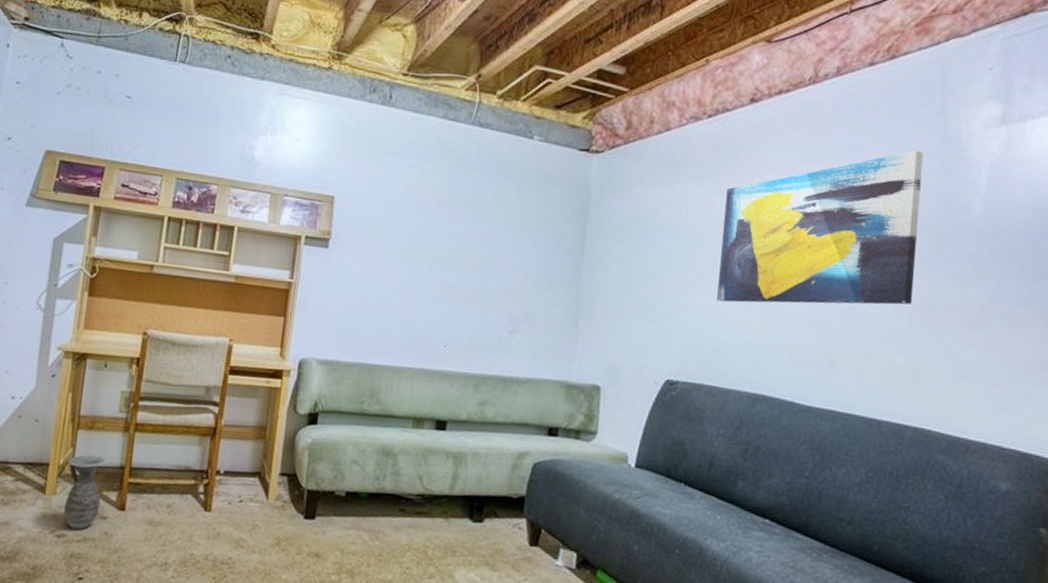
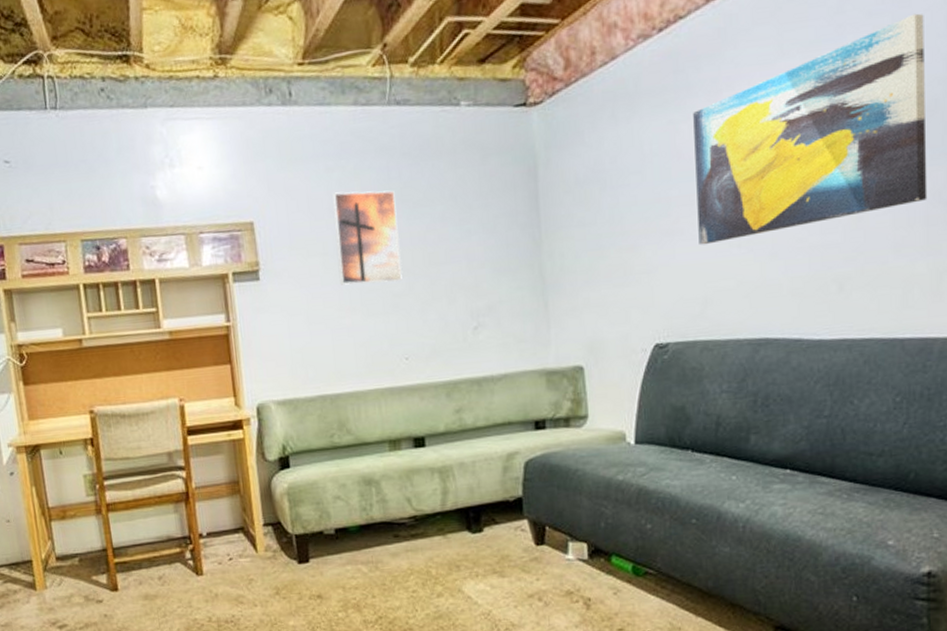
ceramic jug: present [63,455,108,530] -> none [49,543,93,618]
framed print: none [399,187,463,276] -> present [332,190,402,285]

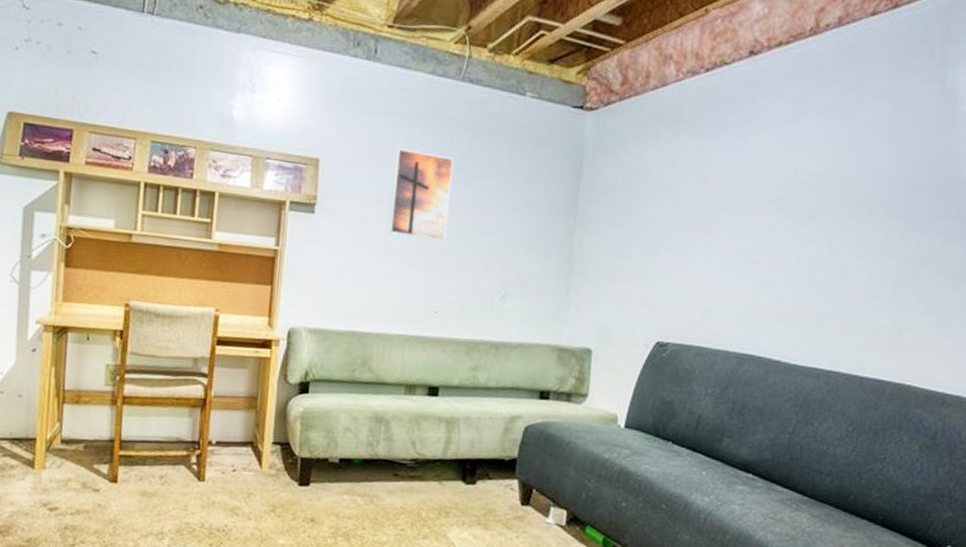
wall art: present [693,13,928,245] -> none [709,105,921,263]

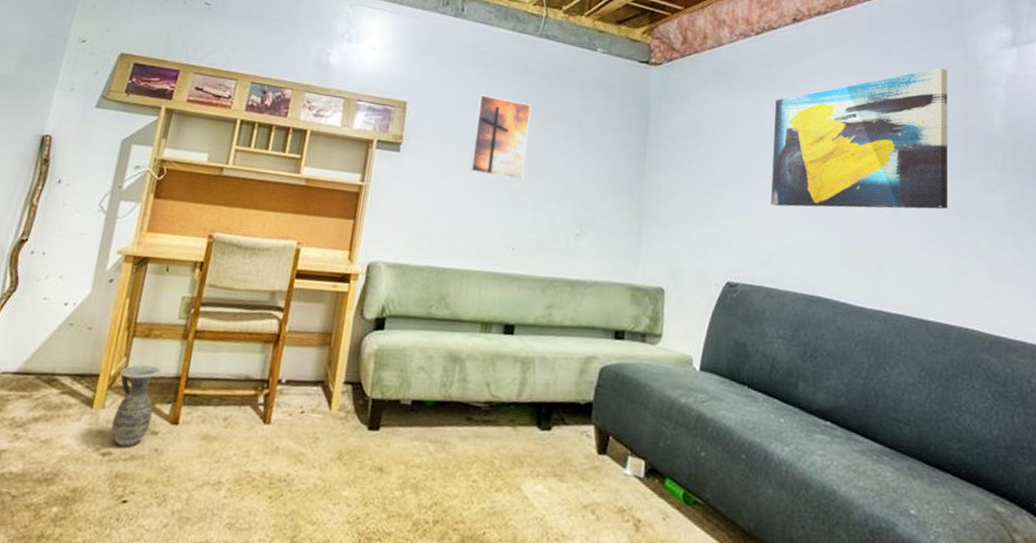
ceramic jug: none [54,429,97,503] -> present [111,364,163,447]
wall art: none [709,105,921,263] -> present [771,67,948,210]

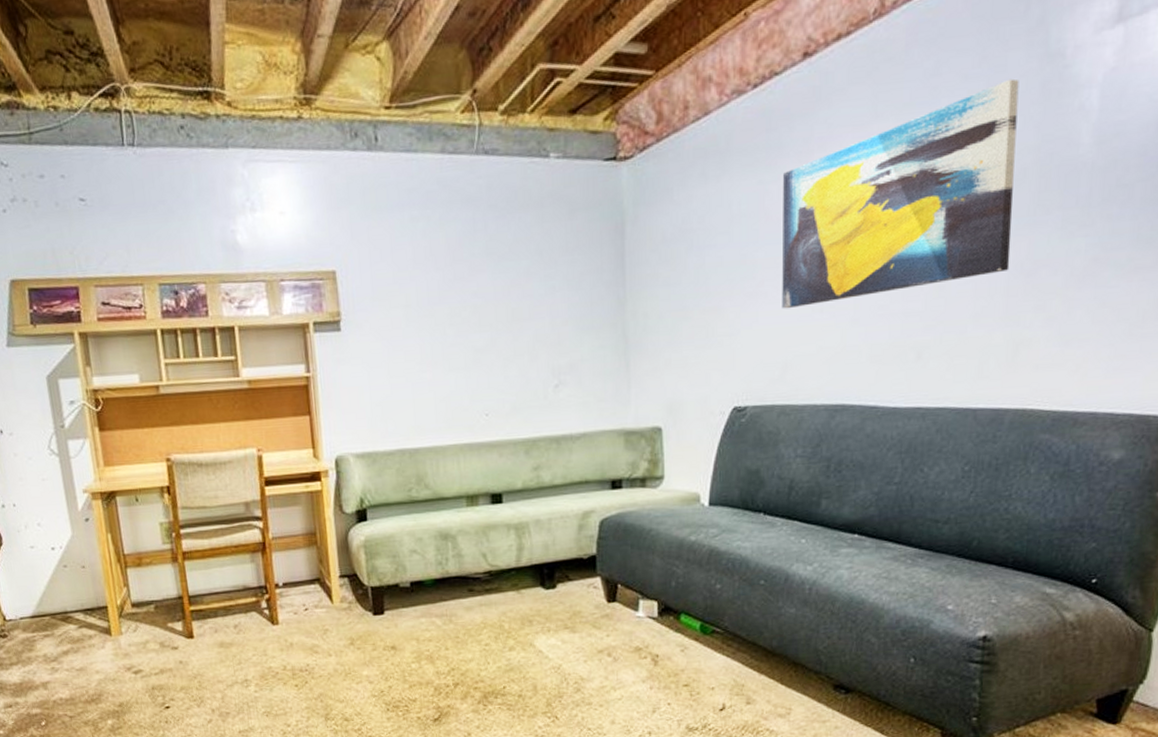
ceramic jug: present [111,364,163,447] -> none [124,591,169,664]
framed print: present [469,94,531,180] -> none [416,243,485,339]

